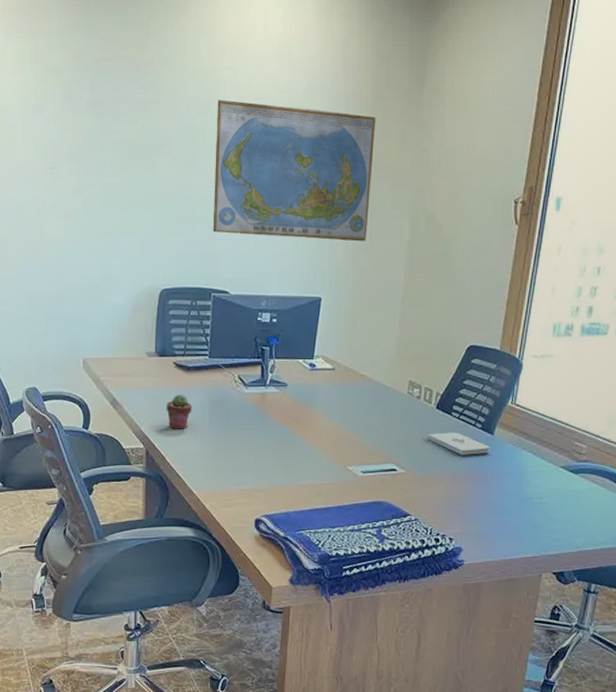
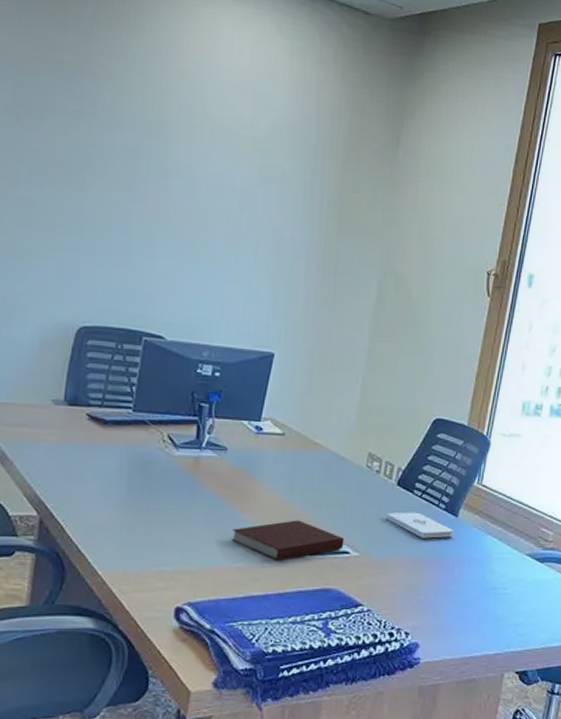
potted succulent: present [166,394,192,429] -> none [71,452,106,495]
world map: present [213,100,376,242] -> none [150,124,347,297]
notebook: none [295,443,392,478] -> present [230,520,344,561]

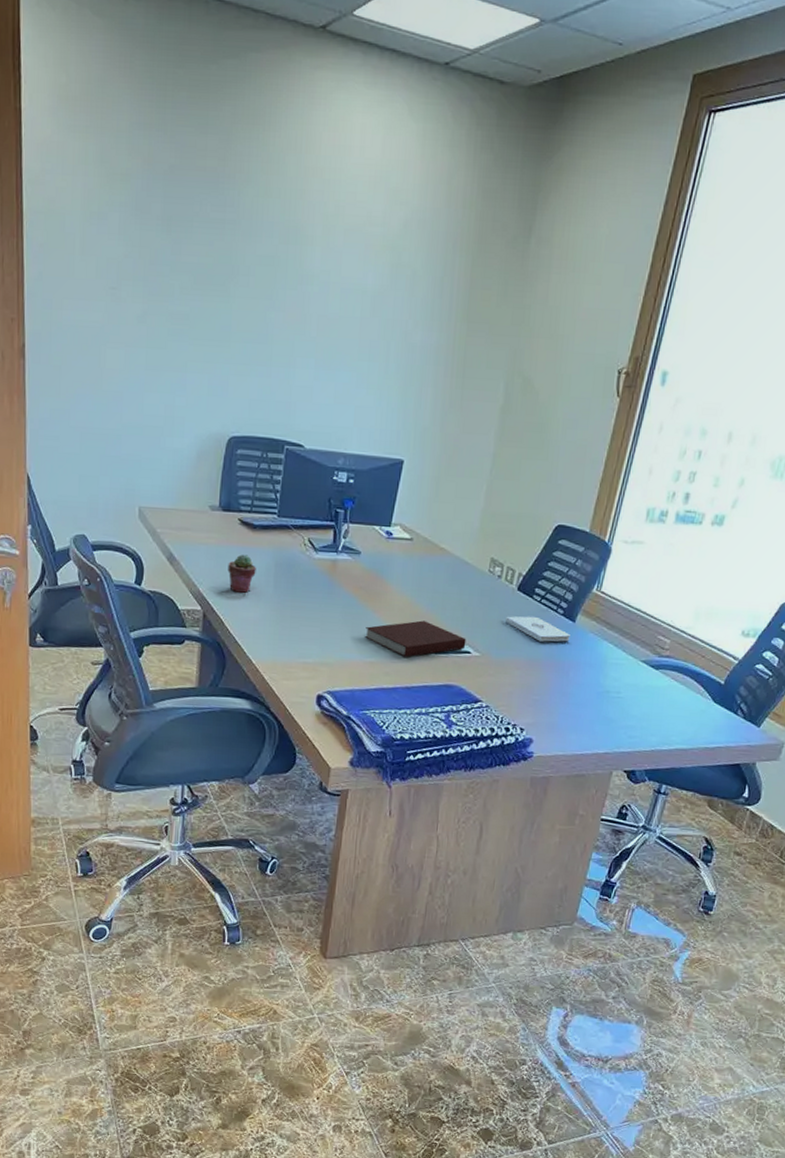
potted succulent: none [71,452,106,495] -> present [228,554,256,593]

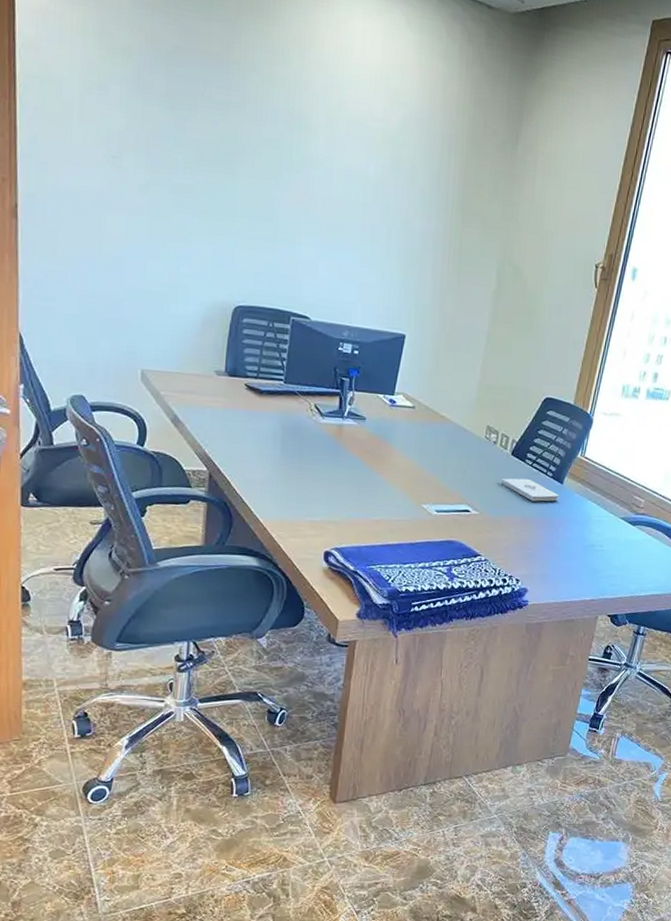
potted succulent: present [228,554,256,593] -> none [234,418,263,455]
notebook: present [364,620,466,658] -> none [369,482,466,516]

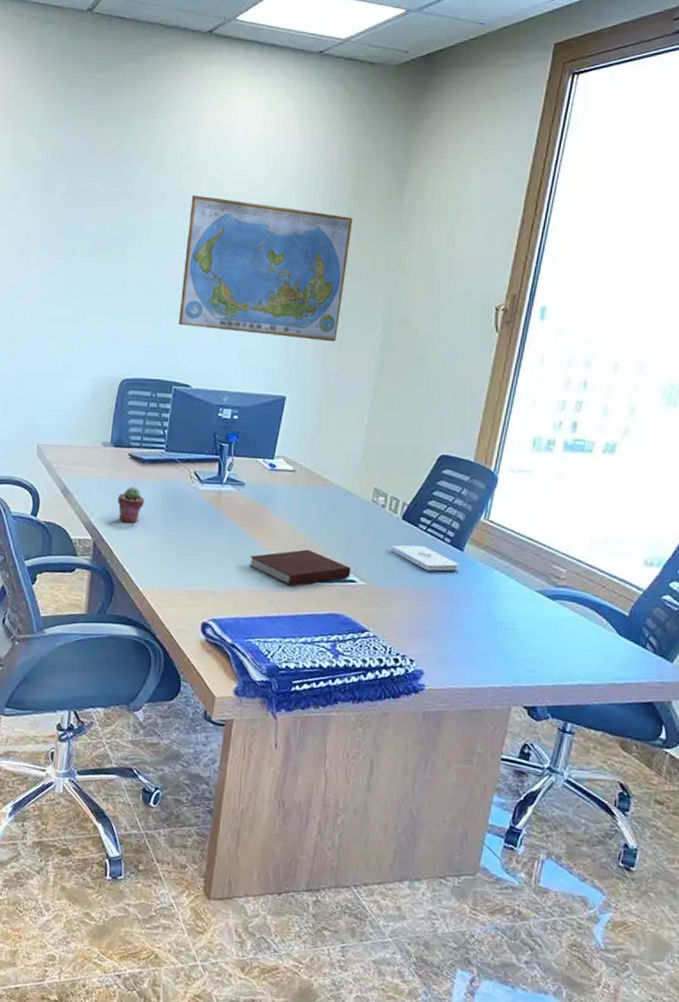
potted succulent: none [234,418,263,455] -> present [117,487,144,523]
world map: none [295,116,471,285] -> present [178,195,353,342]
notebook: none [369,482,466,516] -> present [248,549,351,586]

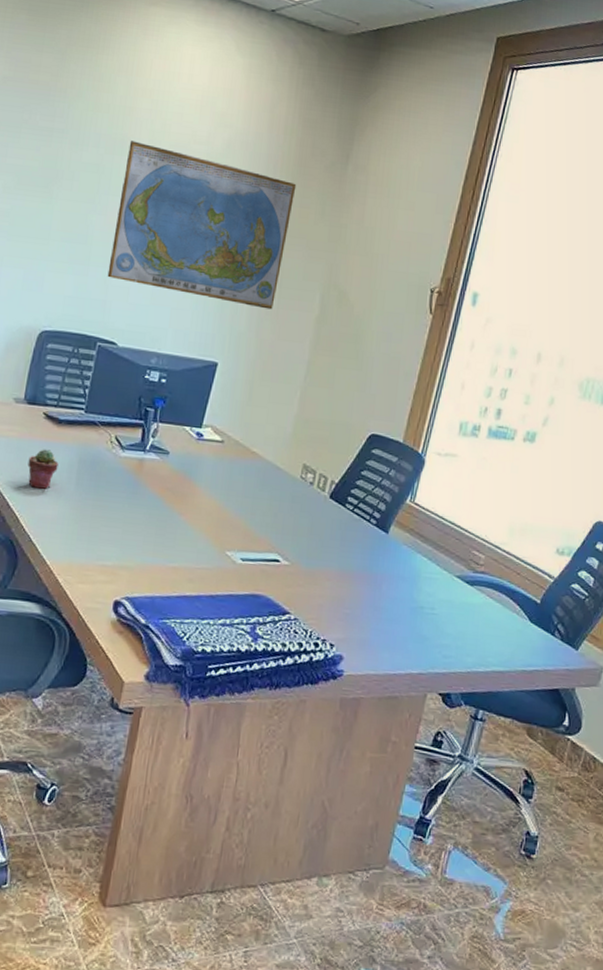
notebook: present [248,549,351,586] -> none [168,525,276,564]
notepad: present [391,545,459,571] -> none [317,524,383,554]

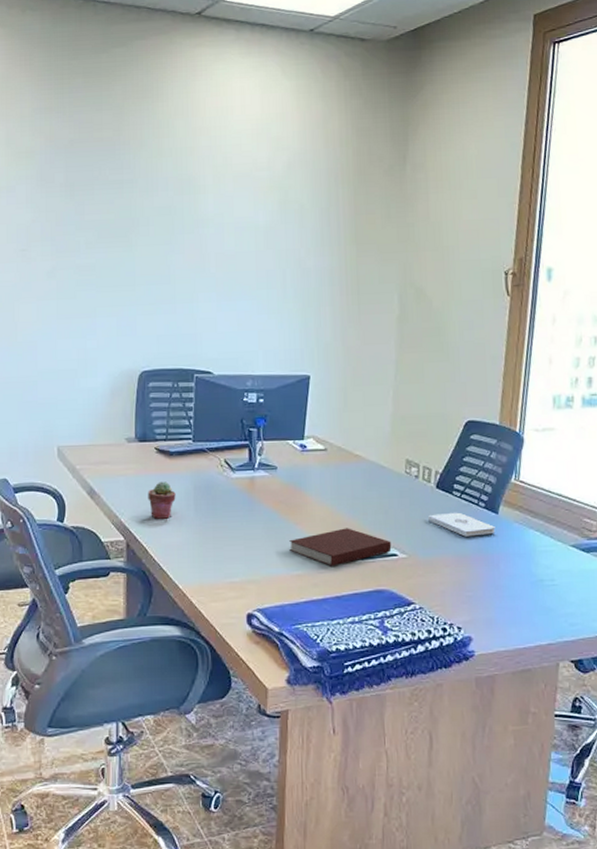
world map: present [107,141,297,310] -> none [193,178,360,317]
notebook: none [168,525,276,564] -> present [288,528,392,567]
notepad: none [317,524,383,554] -> present [428,512,495,537]

